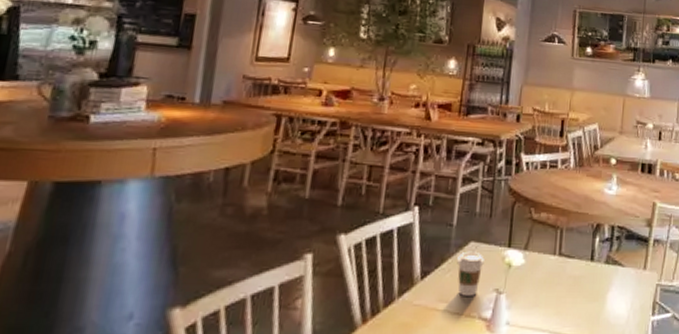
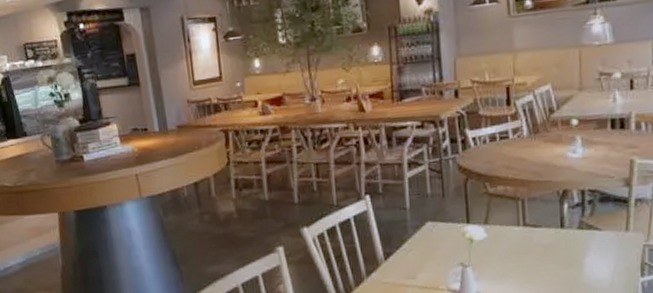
coffee cup: present [457,251,484,296] -> none [416,230,444,272]

